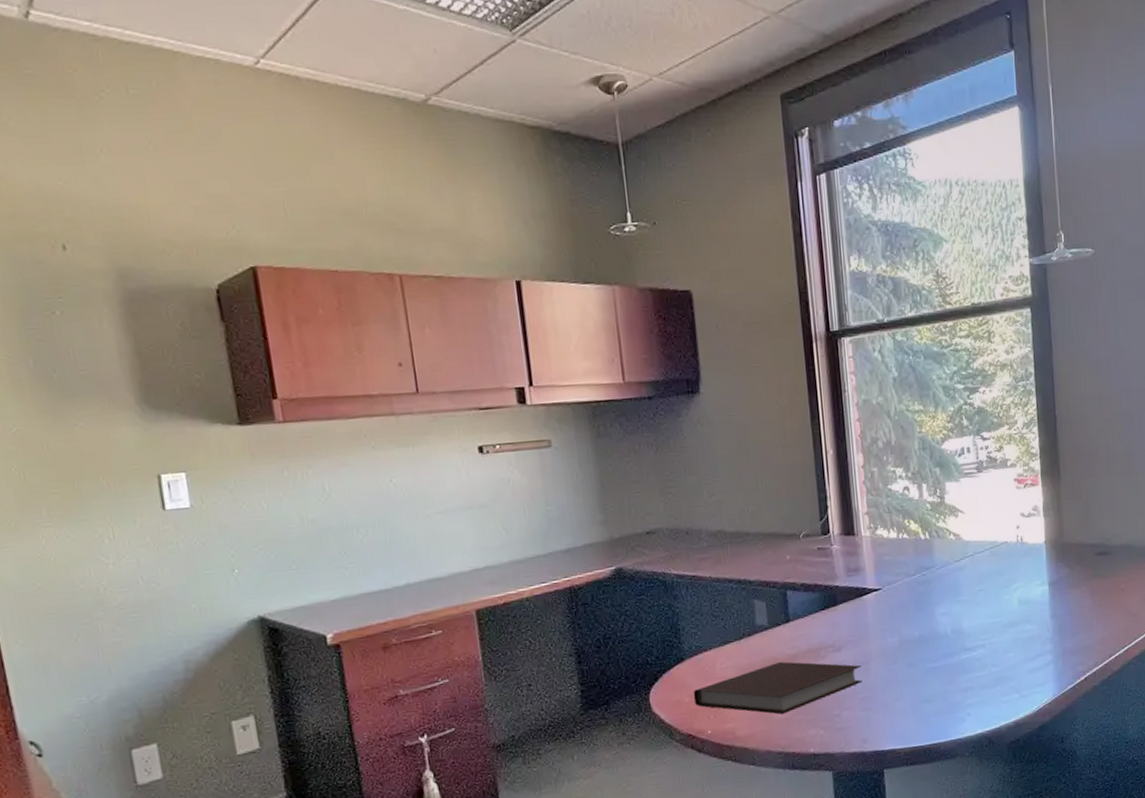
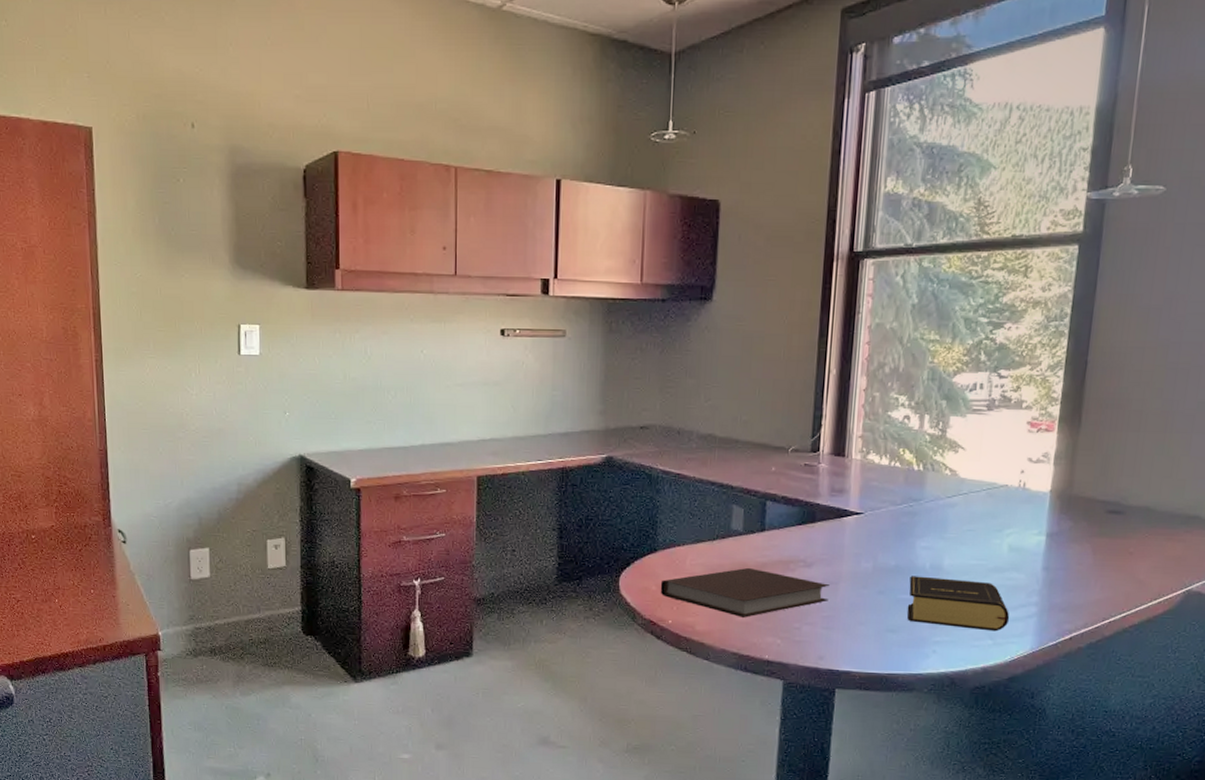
book: none [935,638,1029,689] -> present [907,576,1009,632]

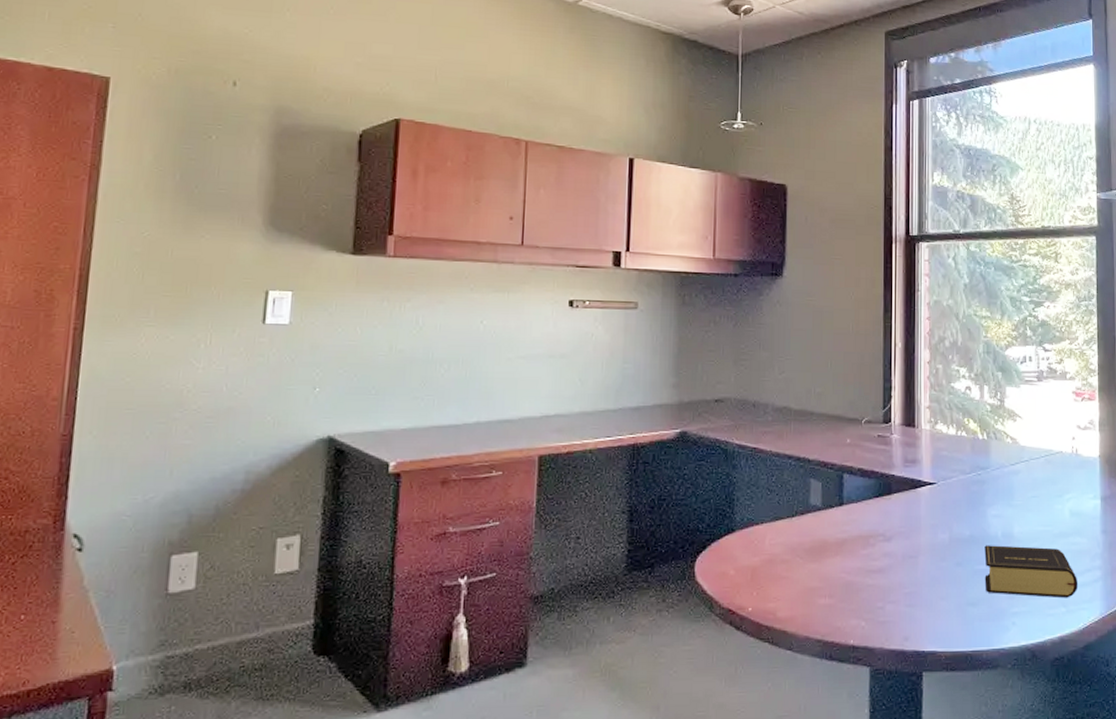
notebook: present [660,568,830,618] -> none [738,545,909,600]

